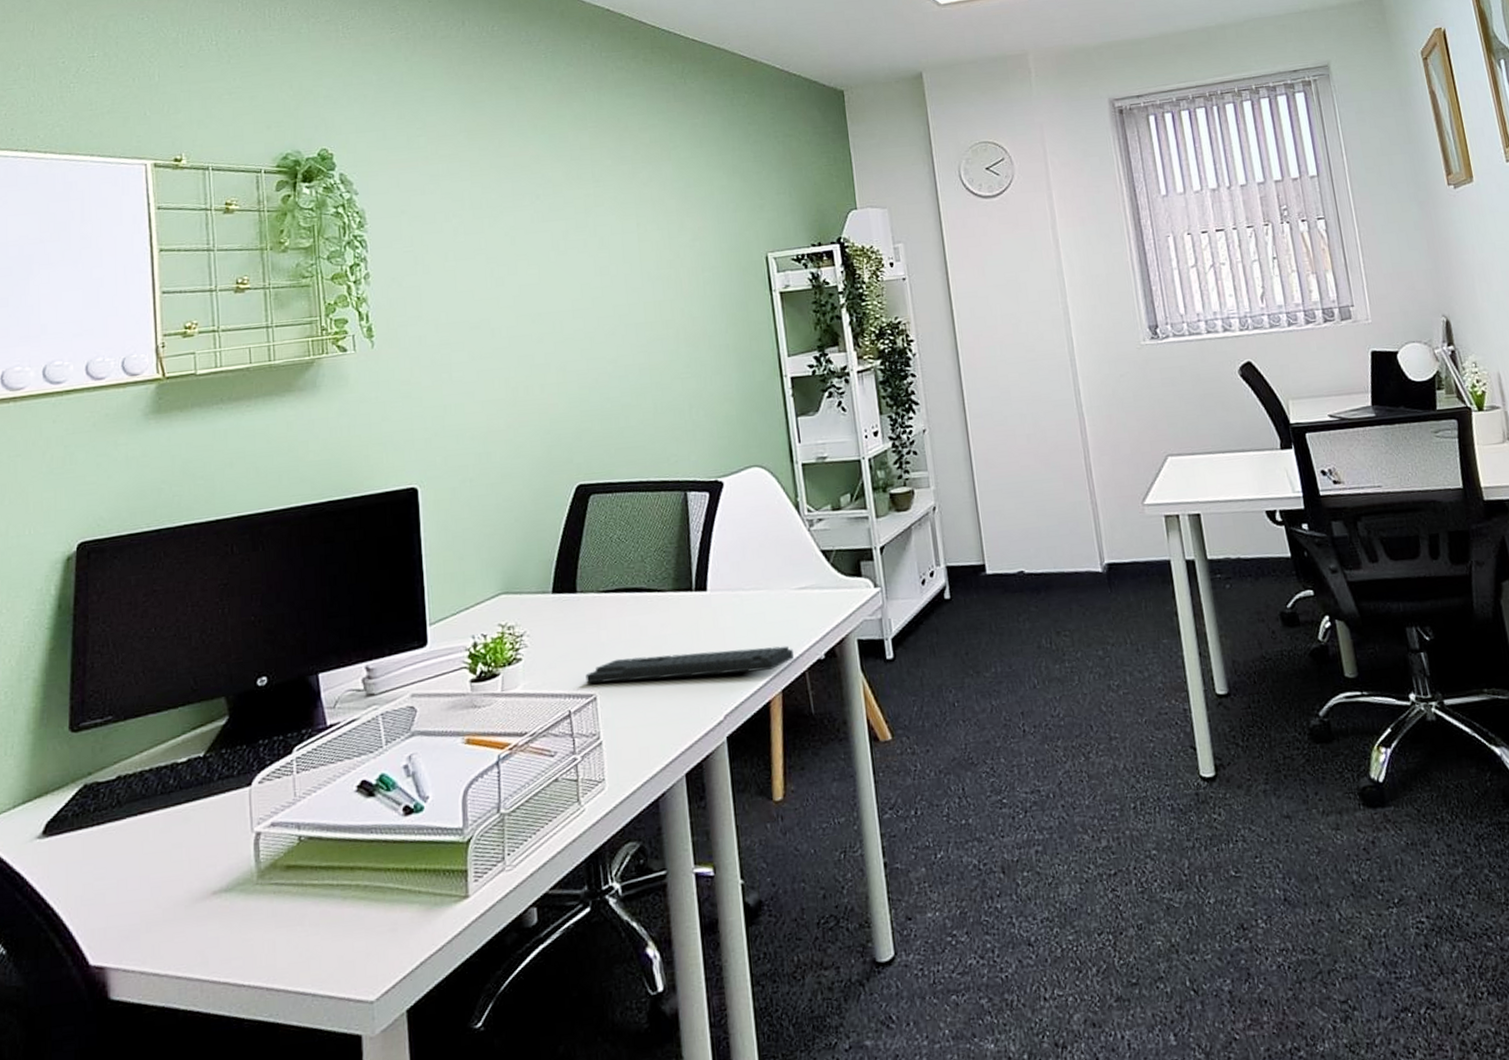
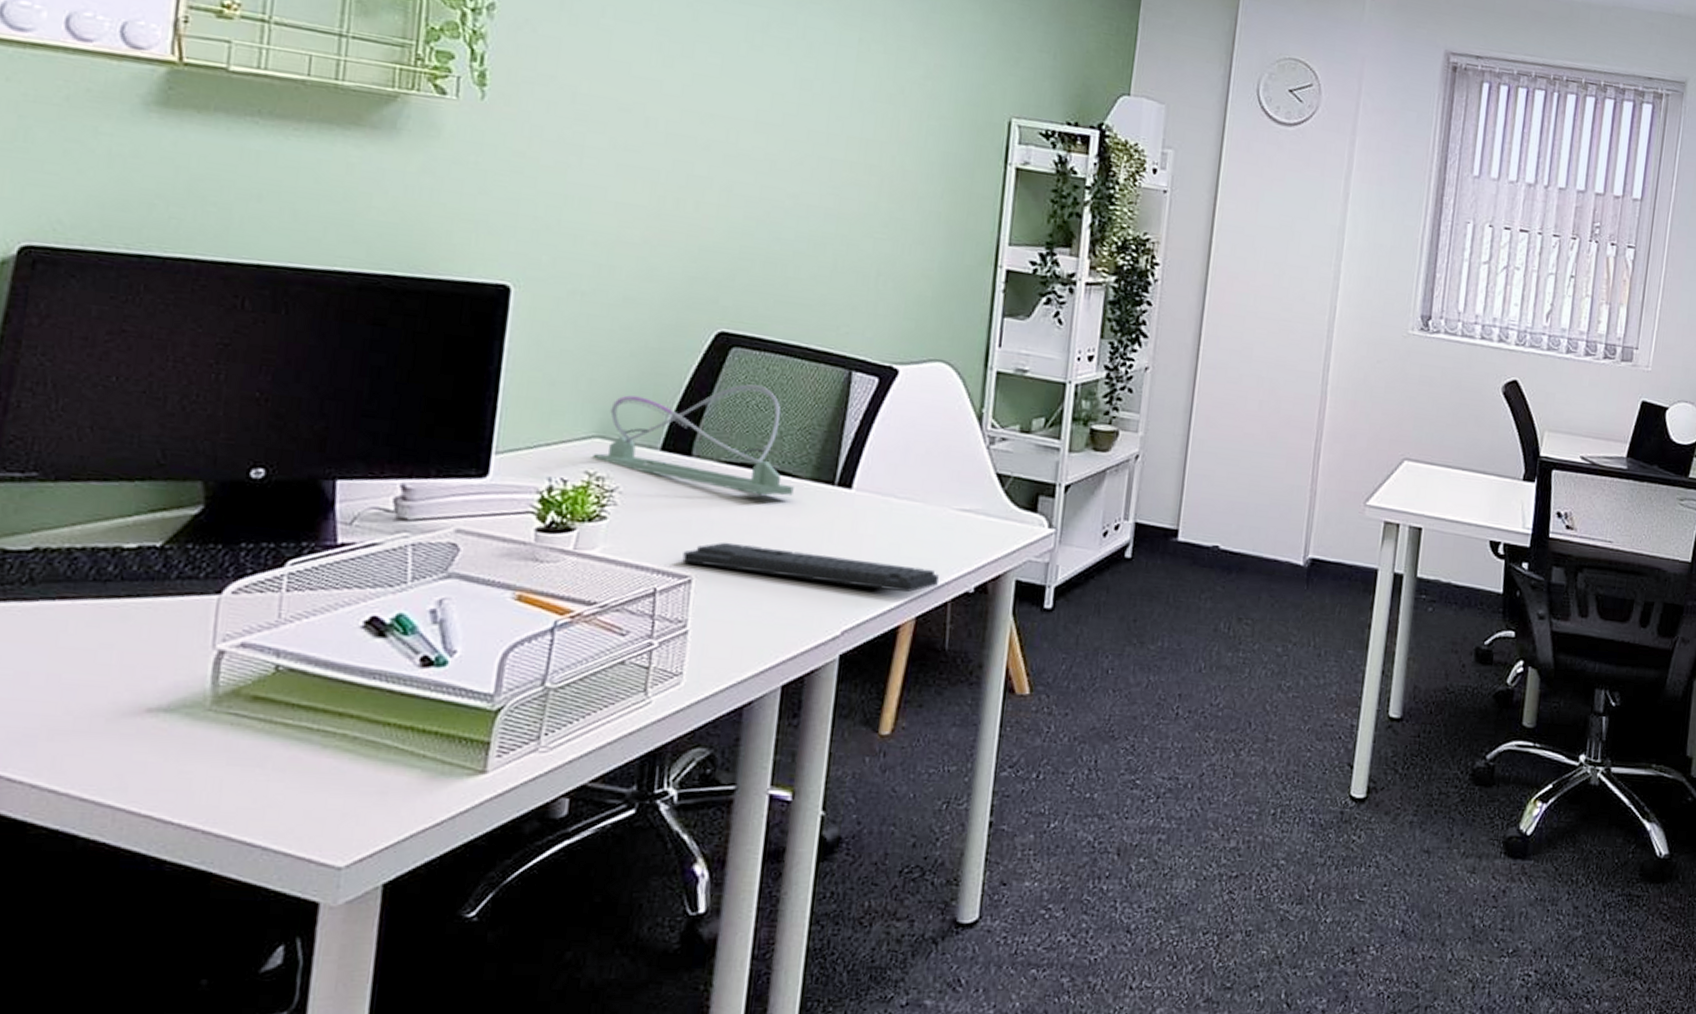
desk lamp: none [502,521,662,615] -> present [593,384,794,496]

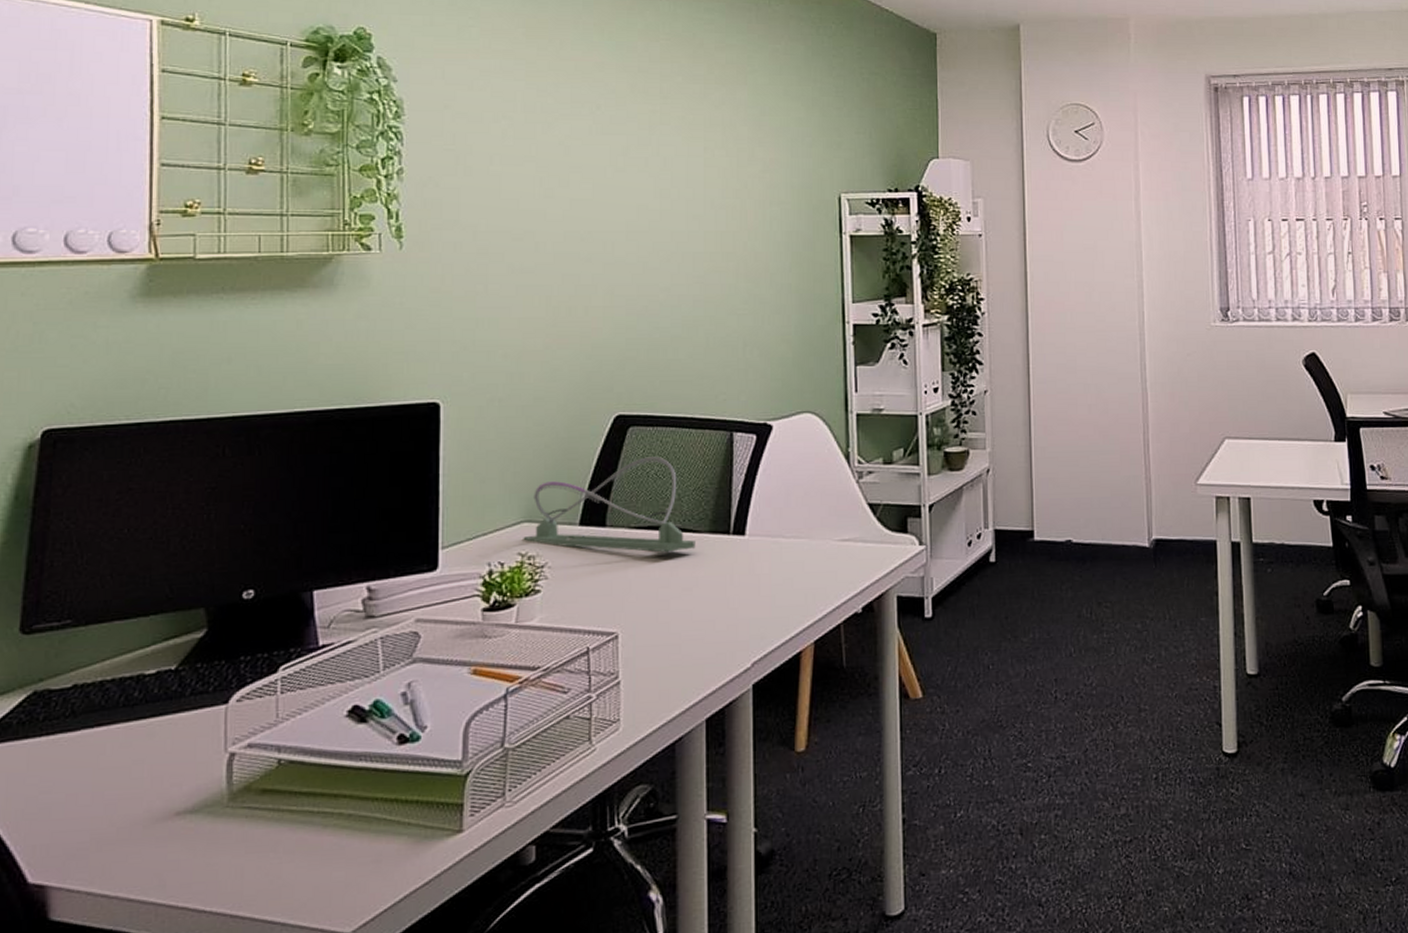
keyboard: present [682,542,939,593] -> none [608,597,830,622]

